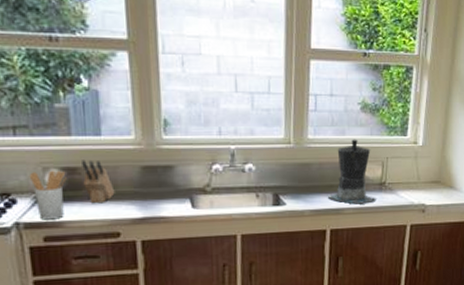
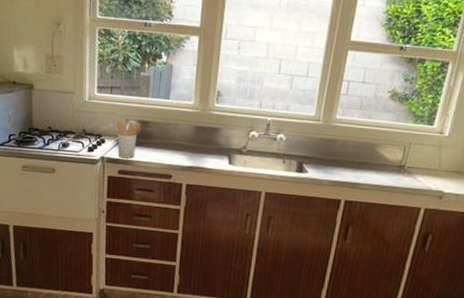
knife block: present [82,159,115,204] -> none [151,116,173,151]
coffee maker: present [328,139,376,205] -> none [347,123,395,183]

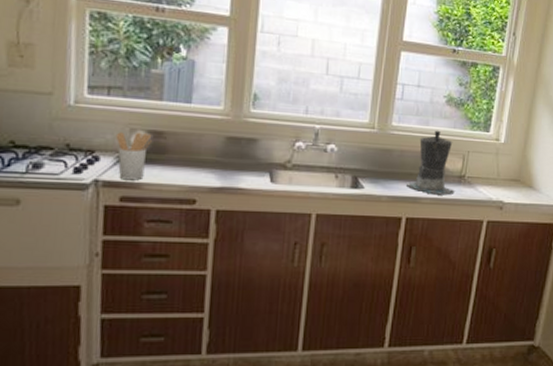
coffee maker: none [347,123,395,183] -> present [407,130,455,195]

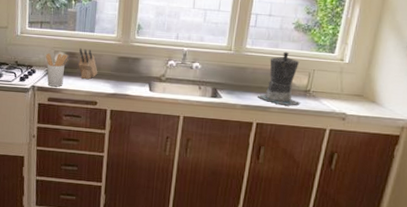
knife block: none [167,125,197,169] -> present [78,48,98,80]

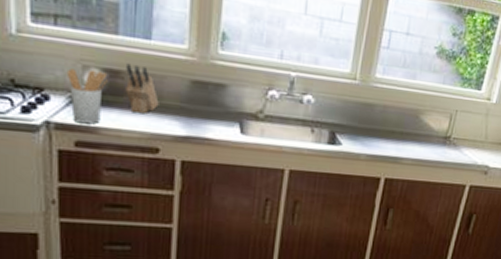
coffee maker: present [258,51,300,106] -> none [388,85,441,157]

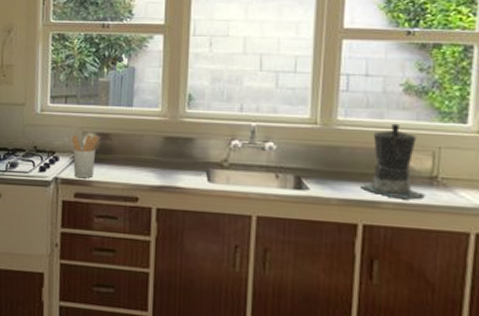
knife block: present [125,63,159,114] -> none [113,127,138,168]
coffee maker: none [388,85,441,157] -> present [361,123,425,200]

